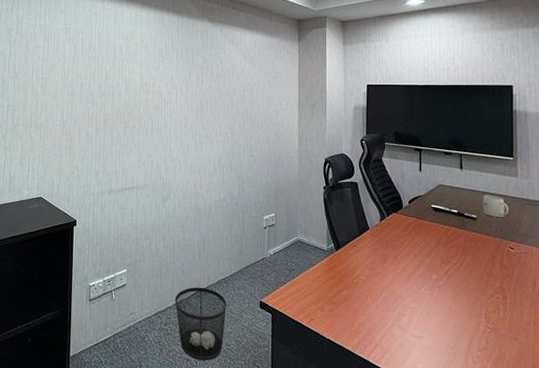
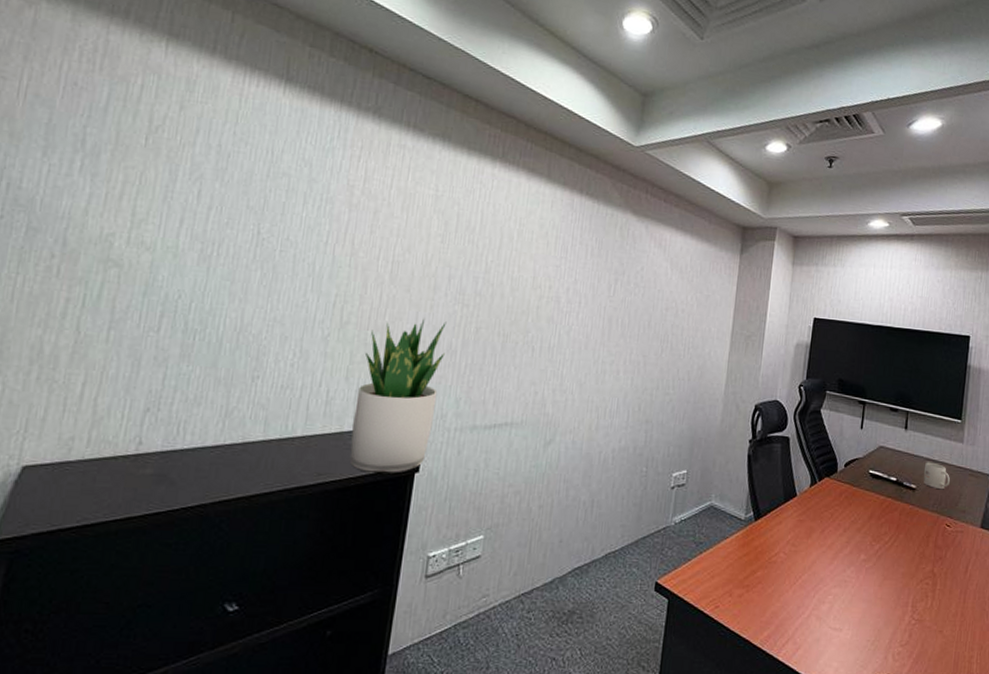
planter: none [29,116,85,228] -> present [349,318,447,475]
waste bin: present [175,287,227,361] -> none [544,562,614,660]

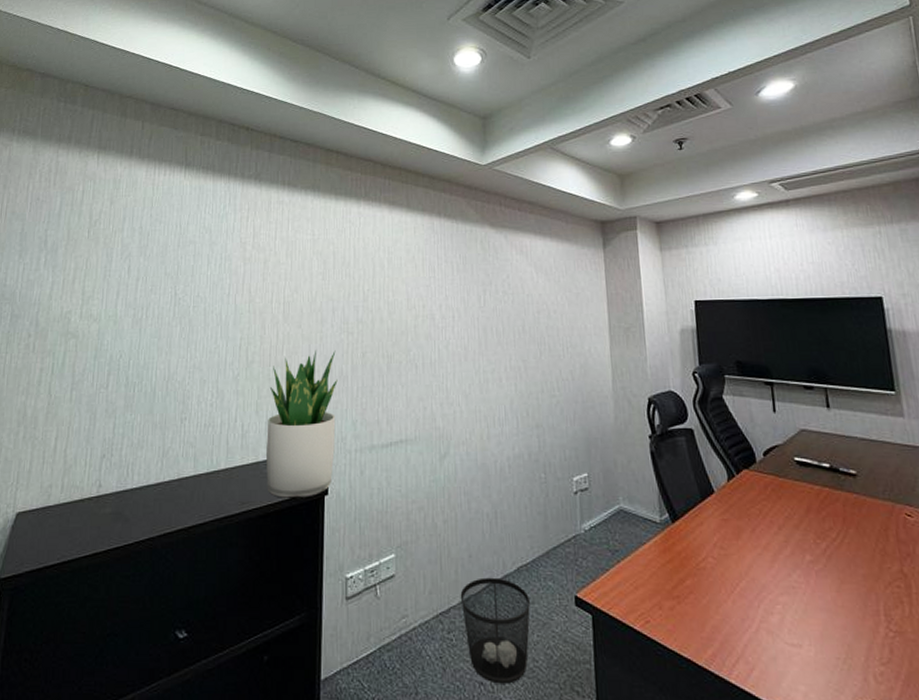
waste bin: none [544,562,614,660] -> present [460,577,531,684]
mug: present [923,462,951,490] -> none [861,442,899,474]

